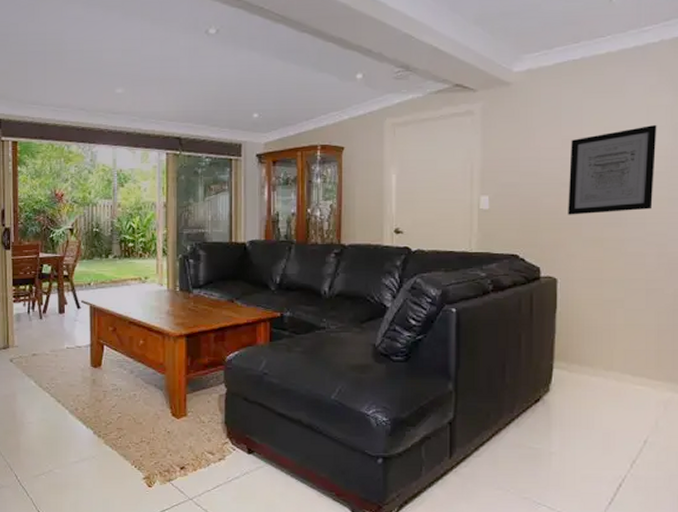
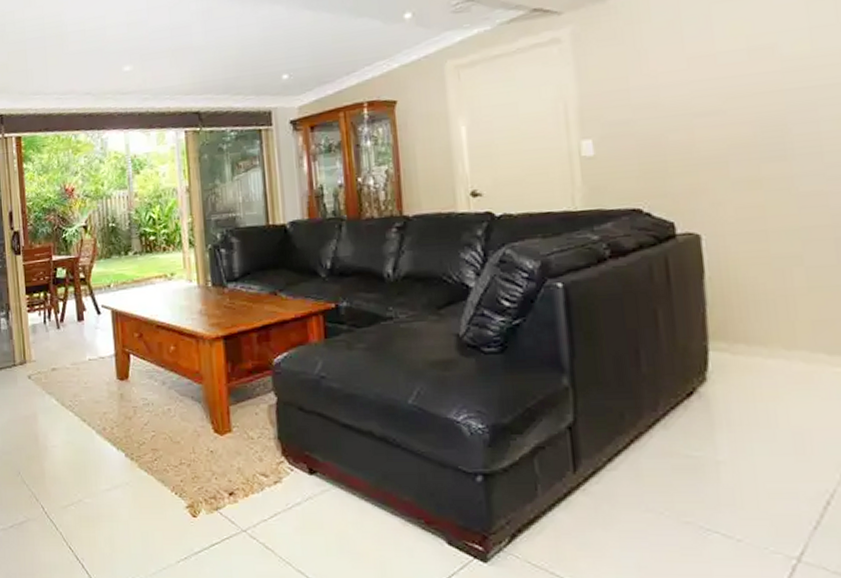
wall art: present [568,124,657,215] -> none [699,23,831,153]

